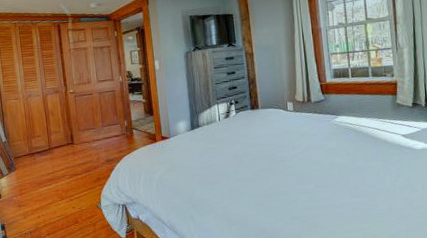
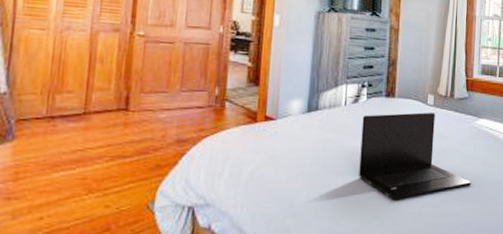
laptop: none [235,117,339,191] -> present [359,112,471,201]

